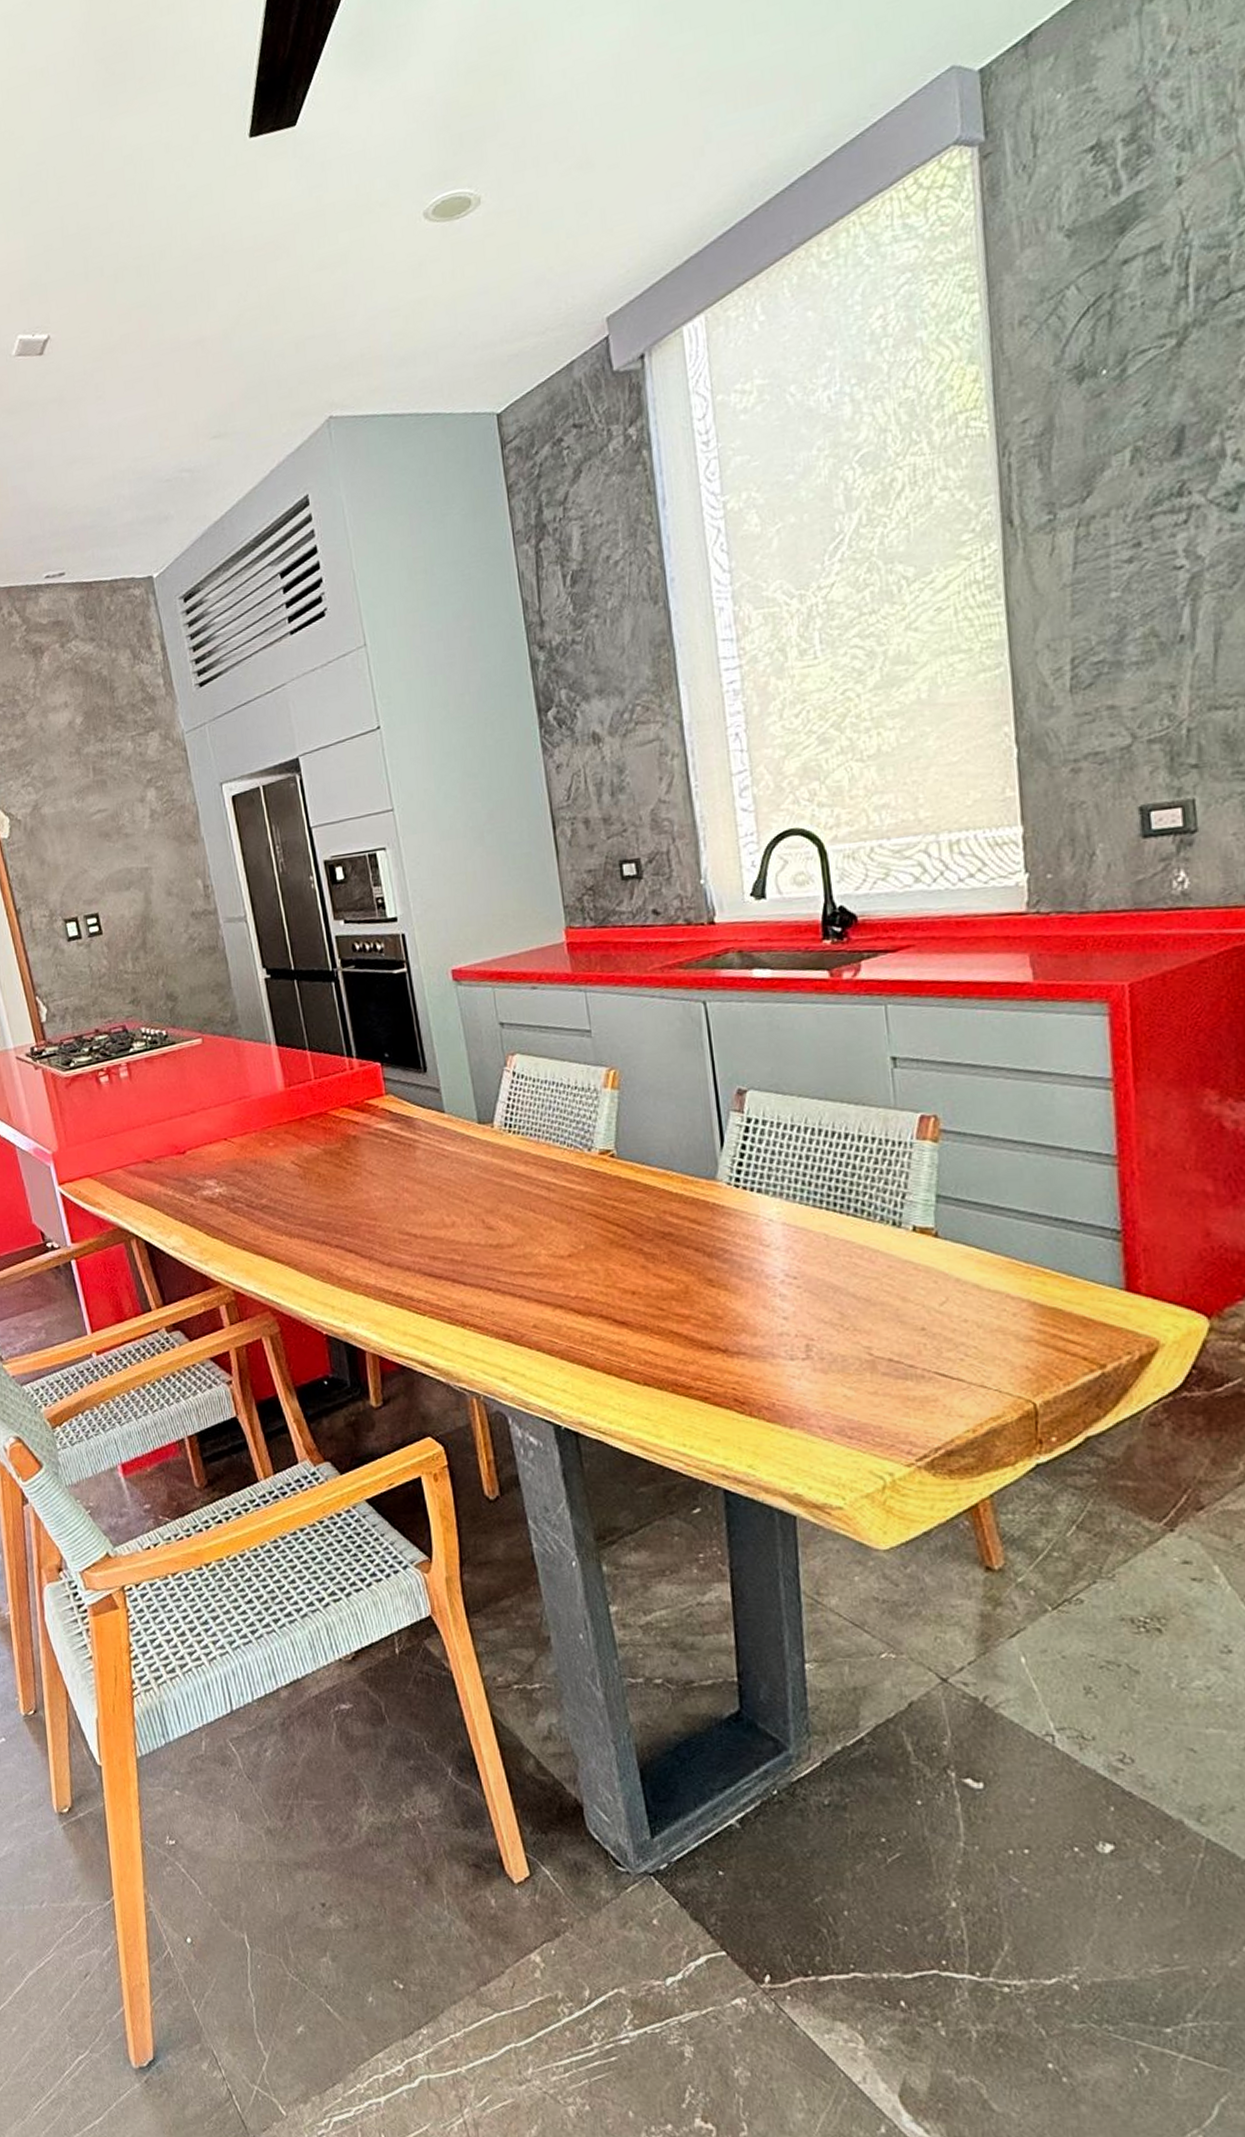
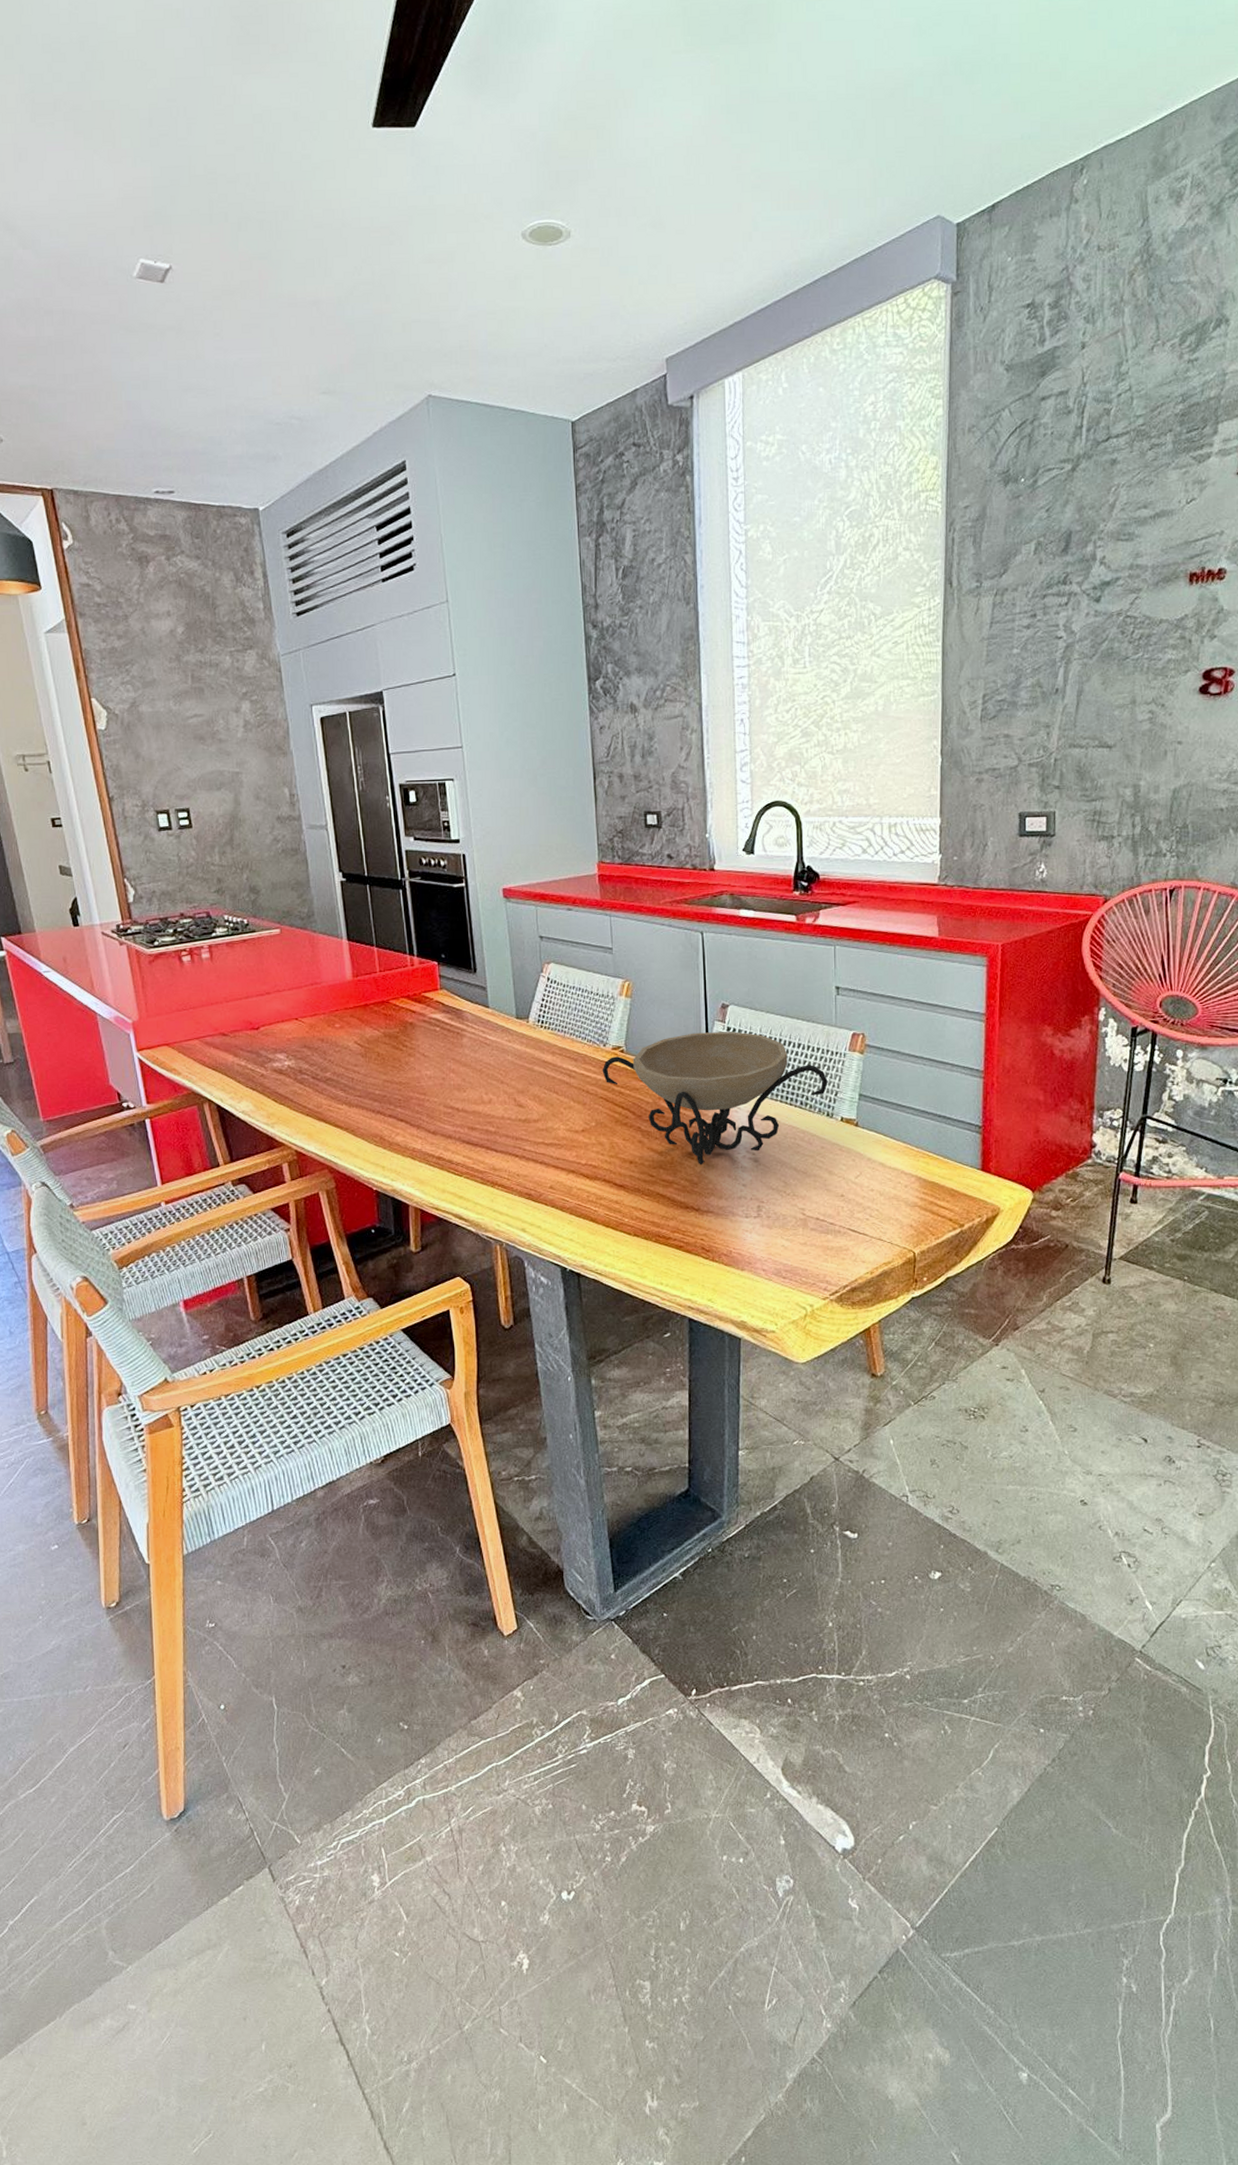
decorative bowl: none [588,1123,891,1295] -> present [602,1032,828,1165]

